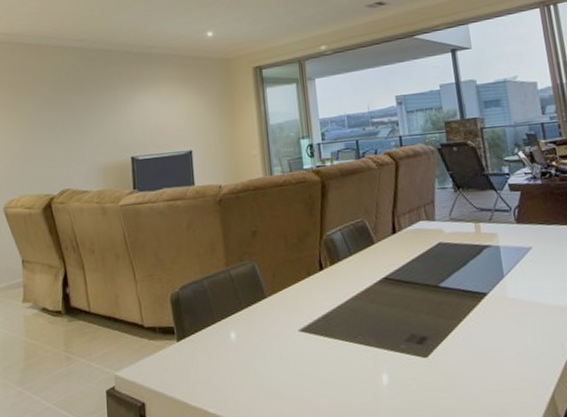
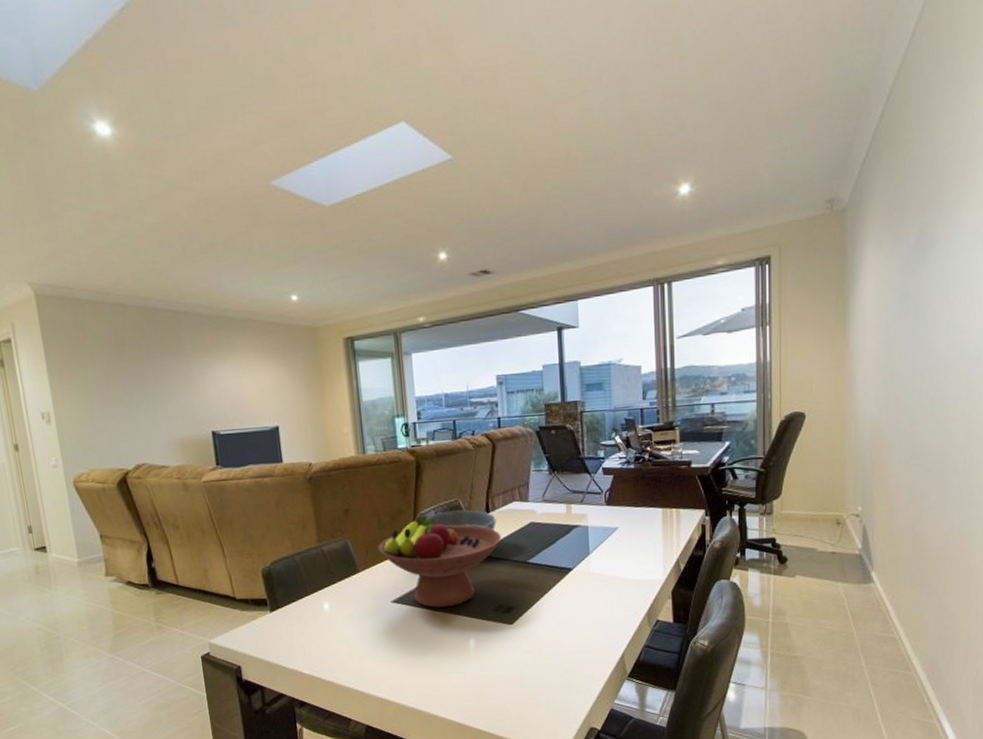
fruit bowl: none [285,240,410,338] -> present [378,519,502,608]
bowl: none [333,230,404,252] -> present [427,510,497,531]

